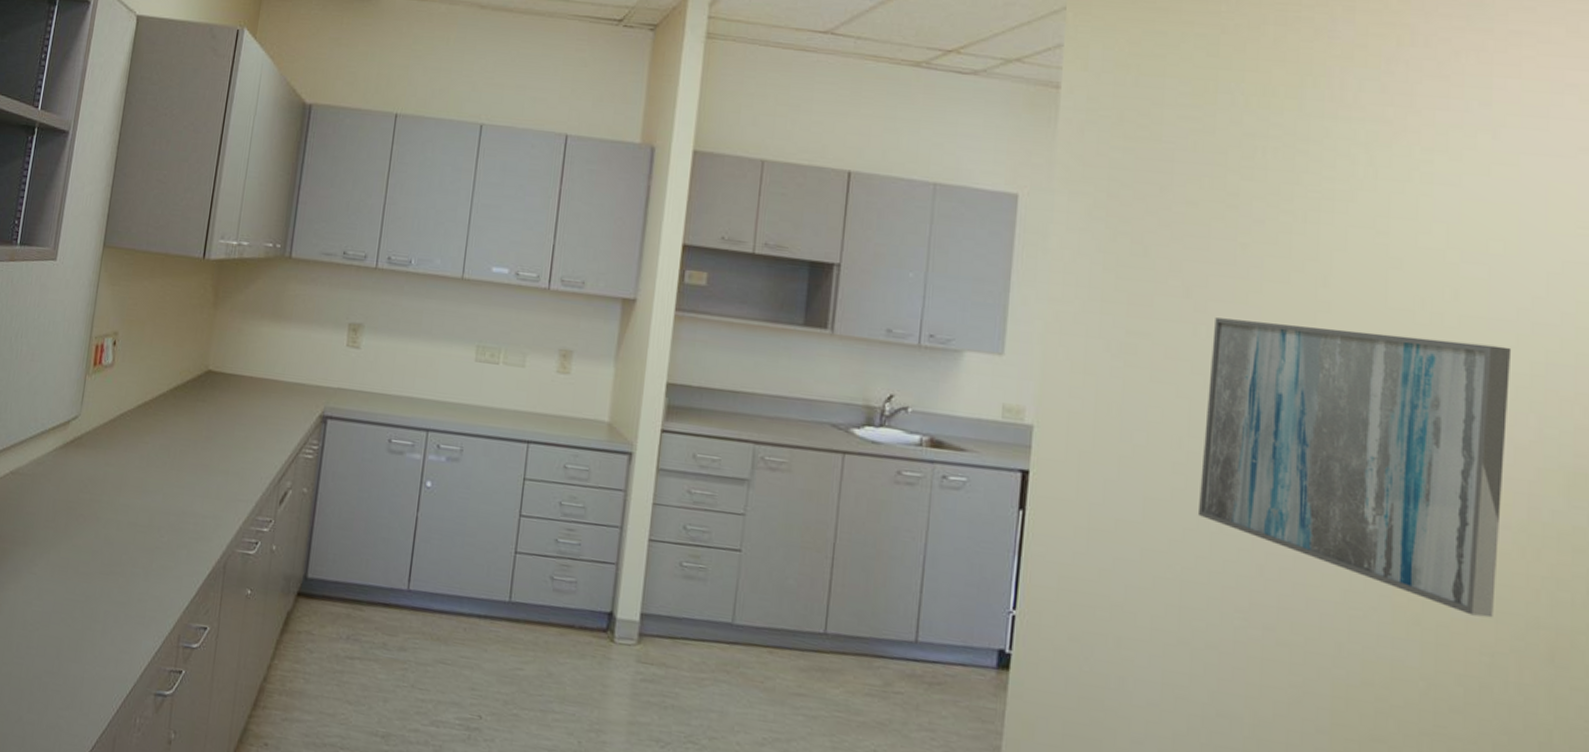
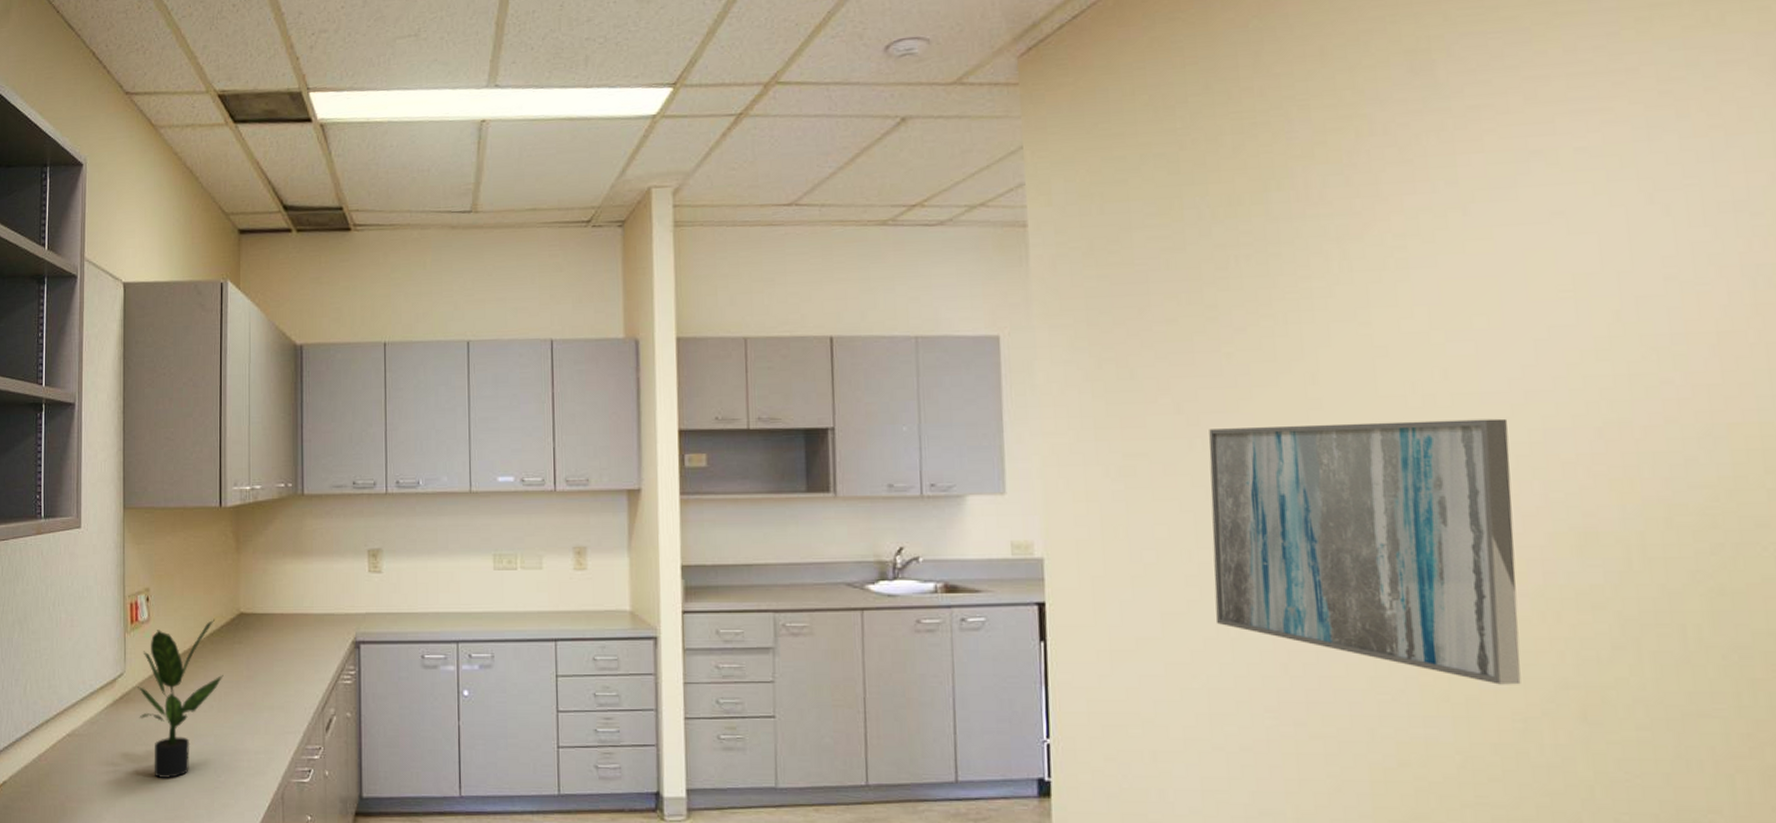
potted plant: none [88,373,182,532] -> present [138,619,224,779]

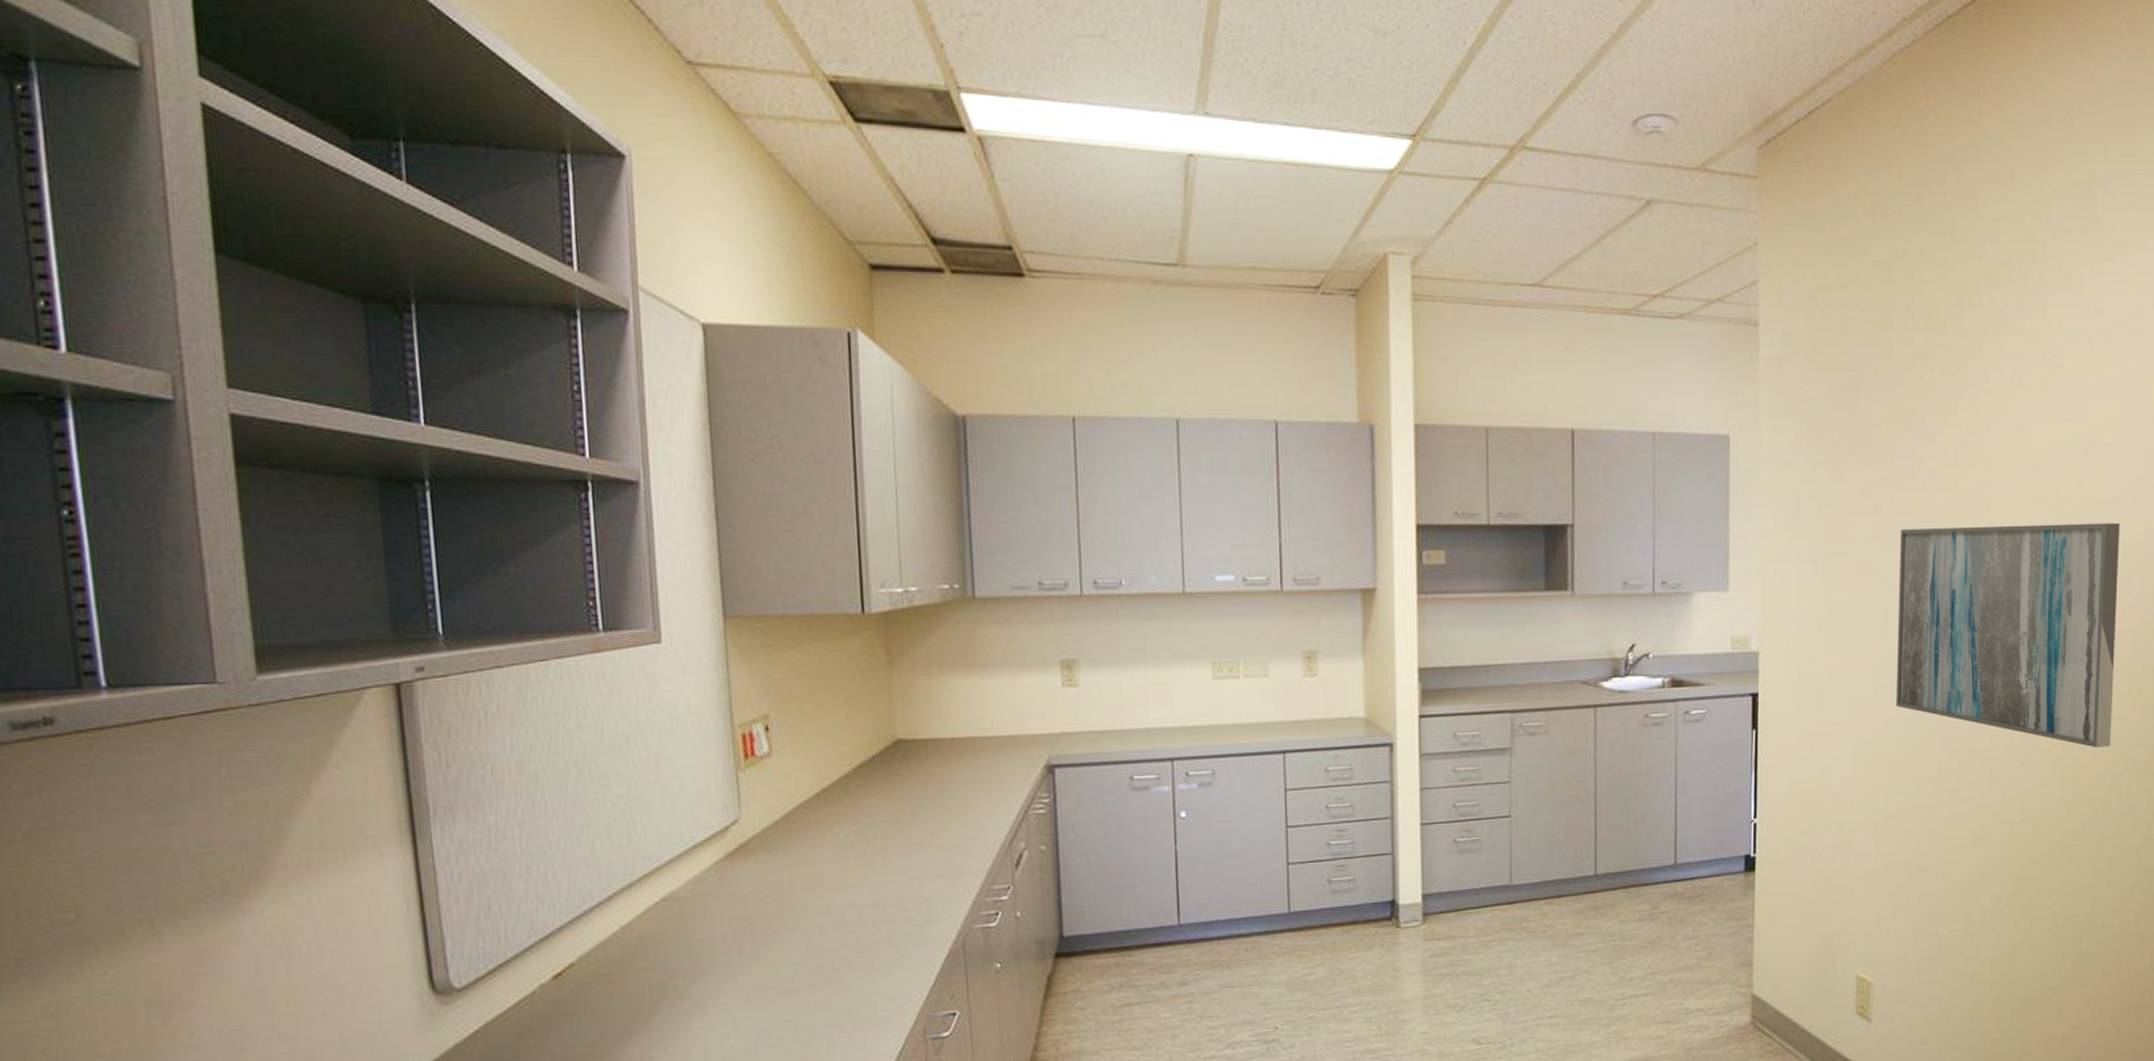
potted plant: present [138,619,224,779] -> none [760,748,879,941]

